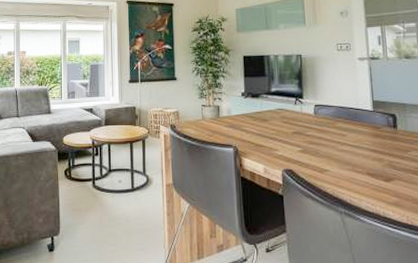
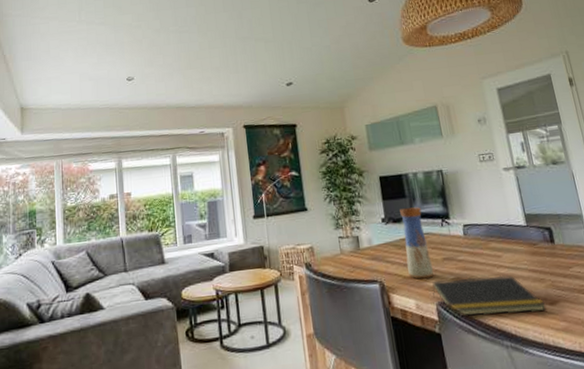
vase: none [259,85,284,148] -> present [399,207,435,279]
notepad: none [280,150,382,187] -> present [432,275,547,316]

